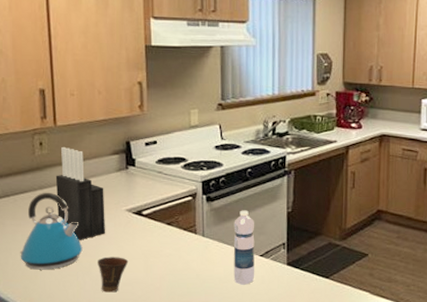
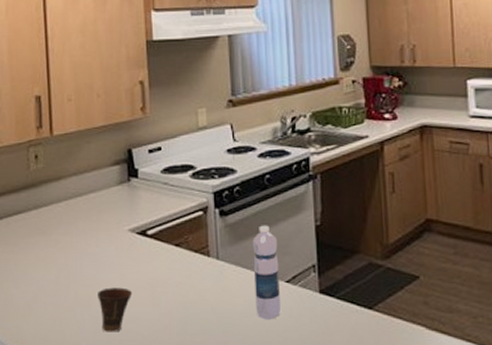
kettle: present [20,193,83,270] -> none [12,213,81,306]
knife block: present [55,146,106,240] -> none [51,158,107,268]

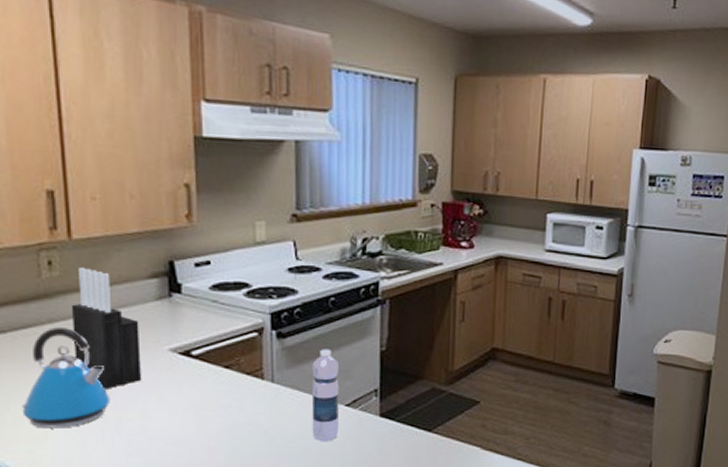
kettle: none [12,213,81,306] -> present [22,328,110,429]
knife block: none [51,158,107,268] -> present [71,267,142,389]
cup: present [98,287,133,332] -> none [131,410,174,456]

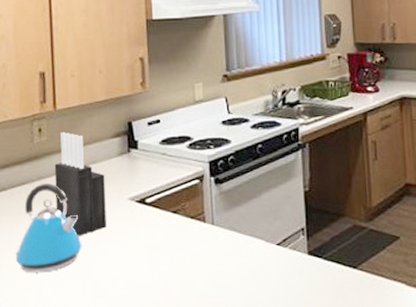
water bottle: present [311,349,340,442] -> none [246,191,273,281]

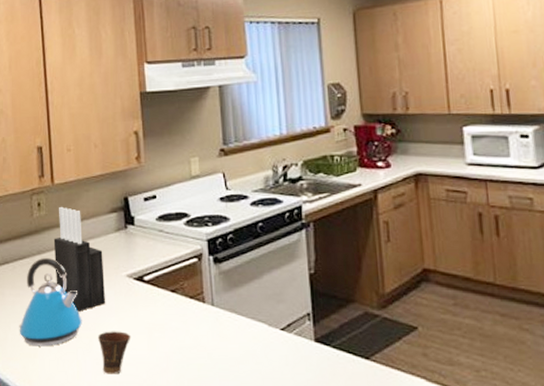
cup: none [98,253,132,297] -> present [98,331,131,375]

